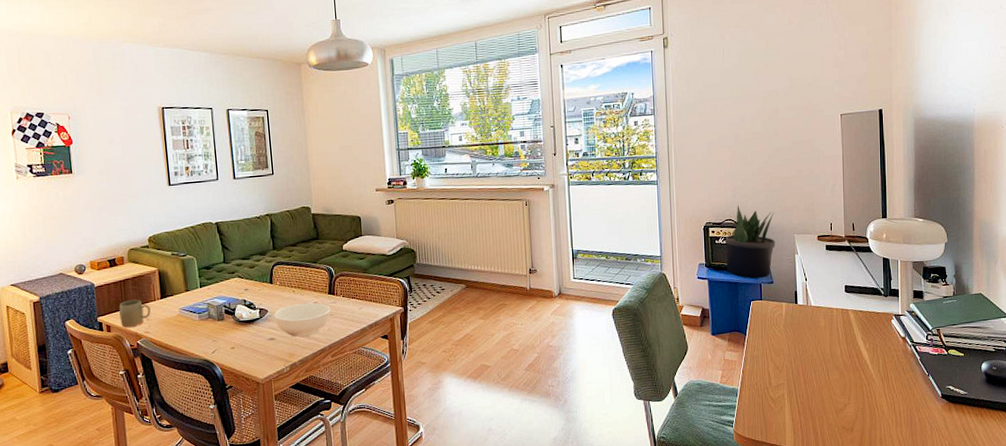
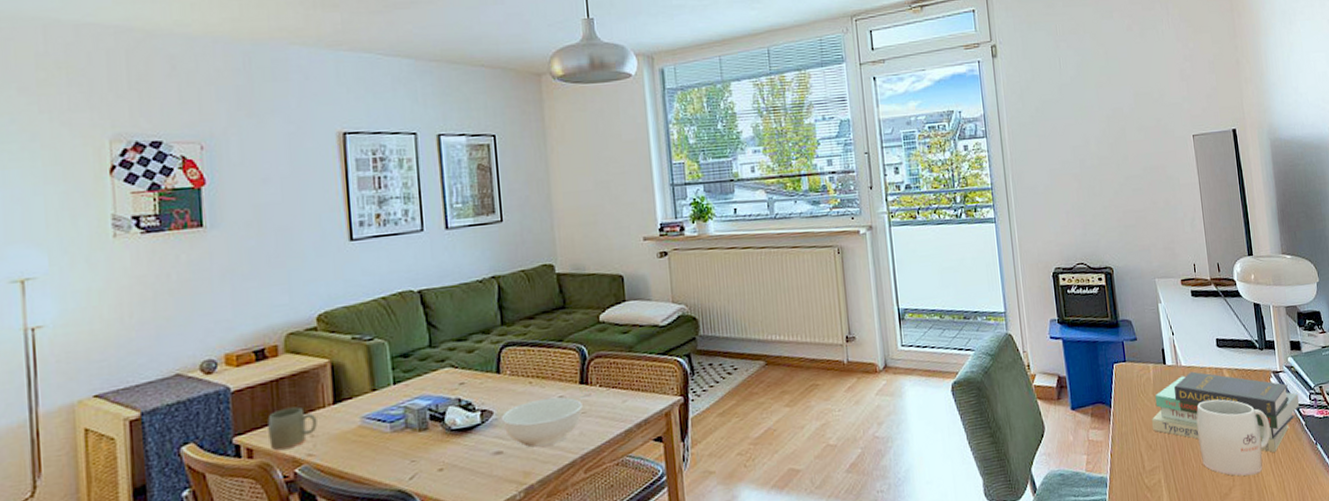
planter: present [725,205,776,279] -> none [1078,245,1136,335]
books: none [780,311,917,380] -> present [1151,371,1300,453]
mug: none [820,334,887,397] -> present [1196,399,1271,477]

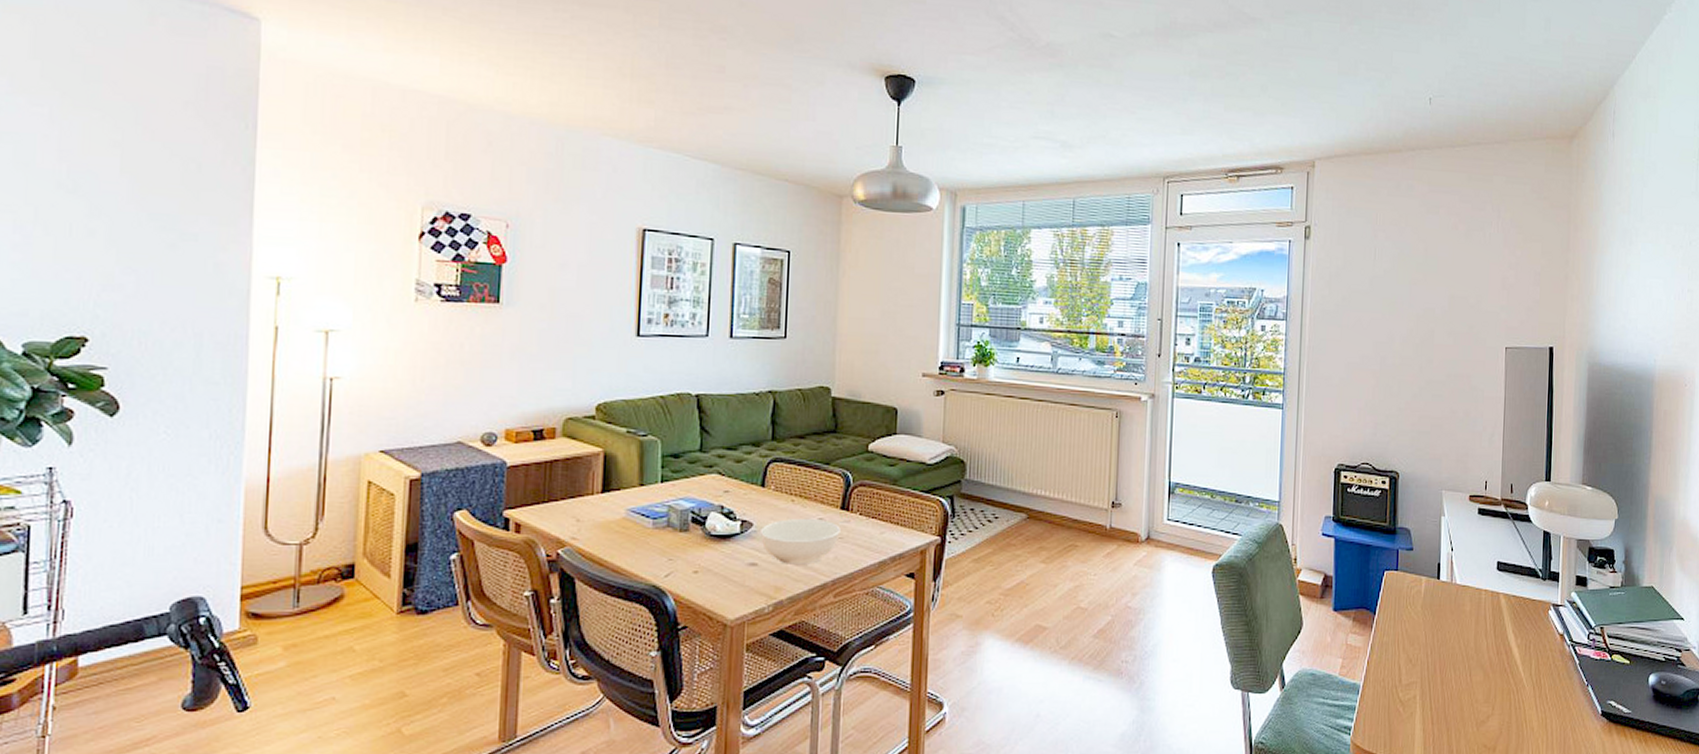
mug: present [268,406,318,450] -> none [537,490,584,528]
books: present [1151,371,1300,453] -> none [1415,591,1577,688]
mug: present [1196,399,1271,477] -> none [1462,622,1541,707]

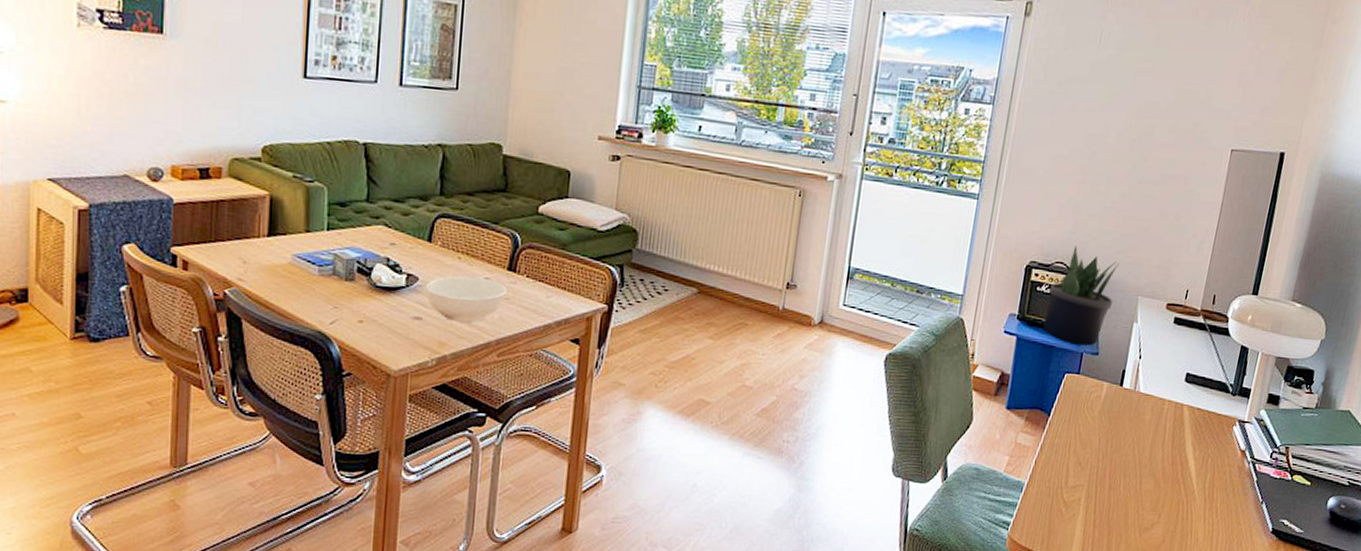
planter: none [1358,446,1420,542] -> present [1043,245,1119,346]

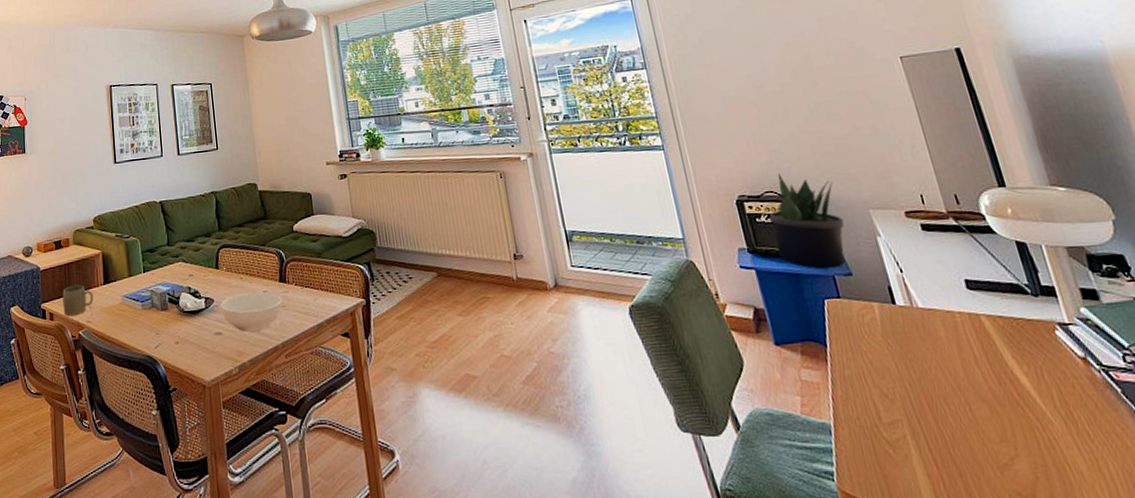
mug: none [204,230,251,269] -> present [62,284,94,316]

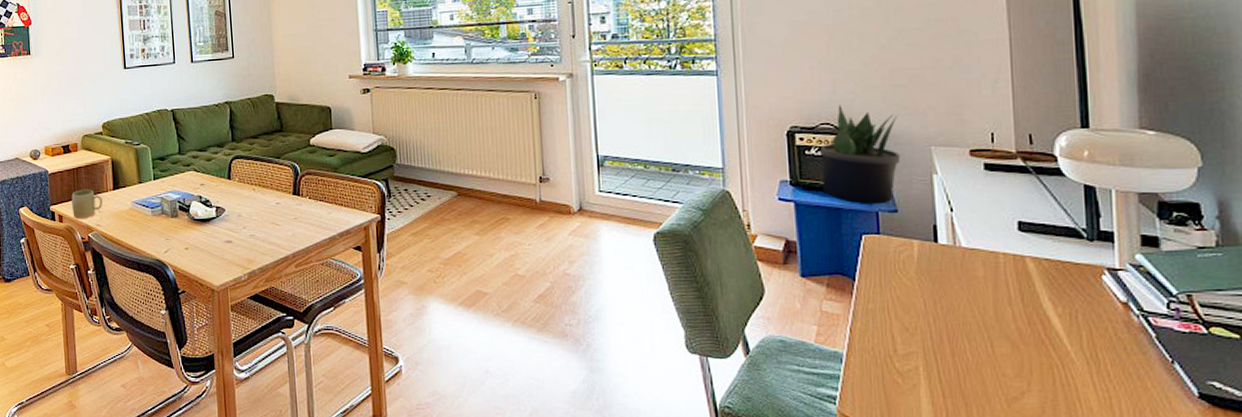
bowl: present [219,291,282,332] -> none [231,203,295,241]

